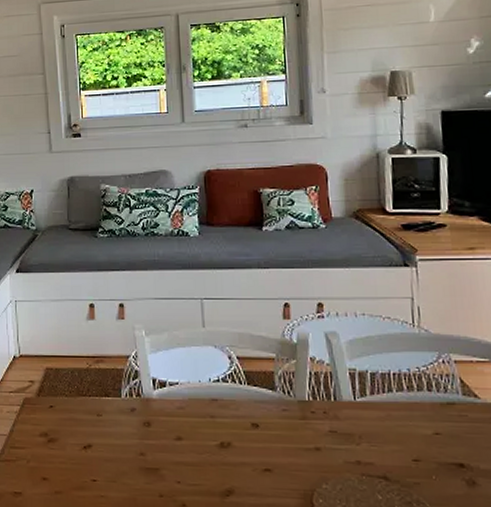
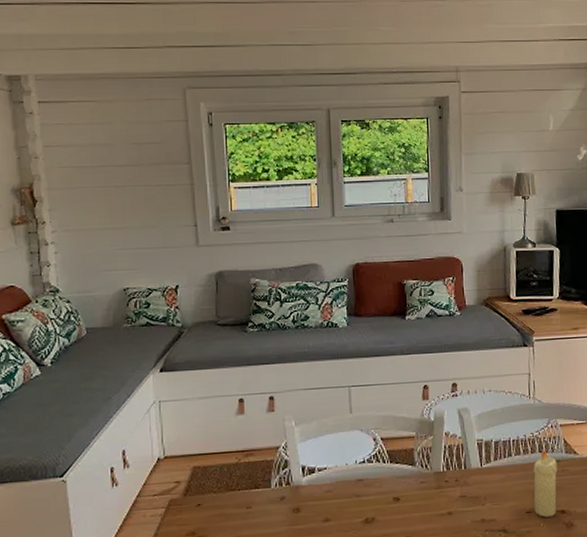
candle: none [420,388,453,470] -> present [533,449,558,517]

